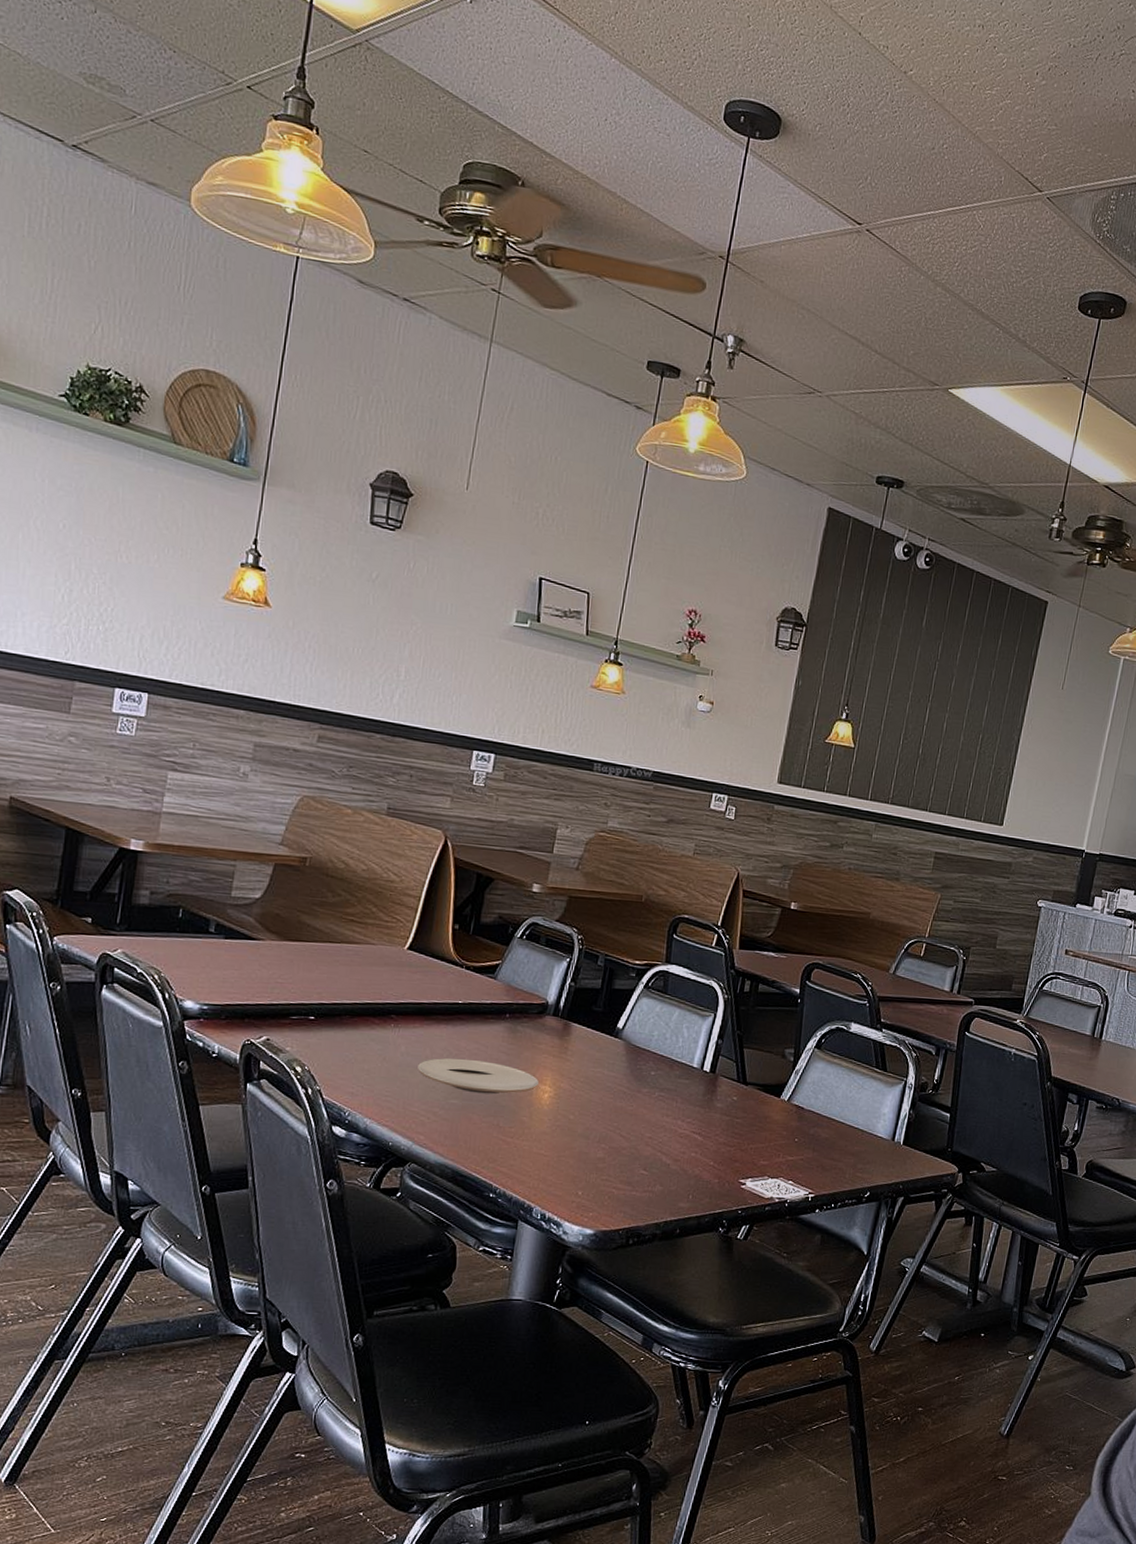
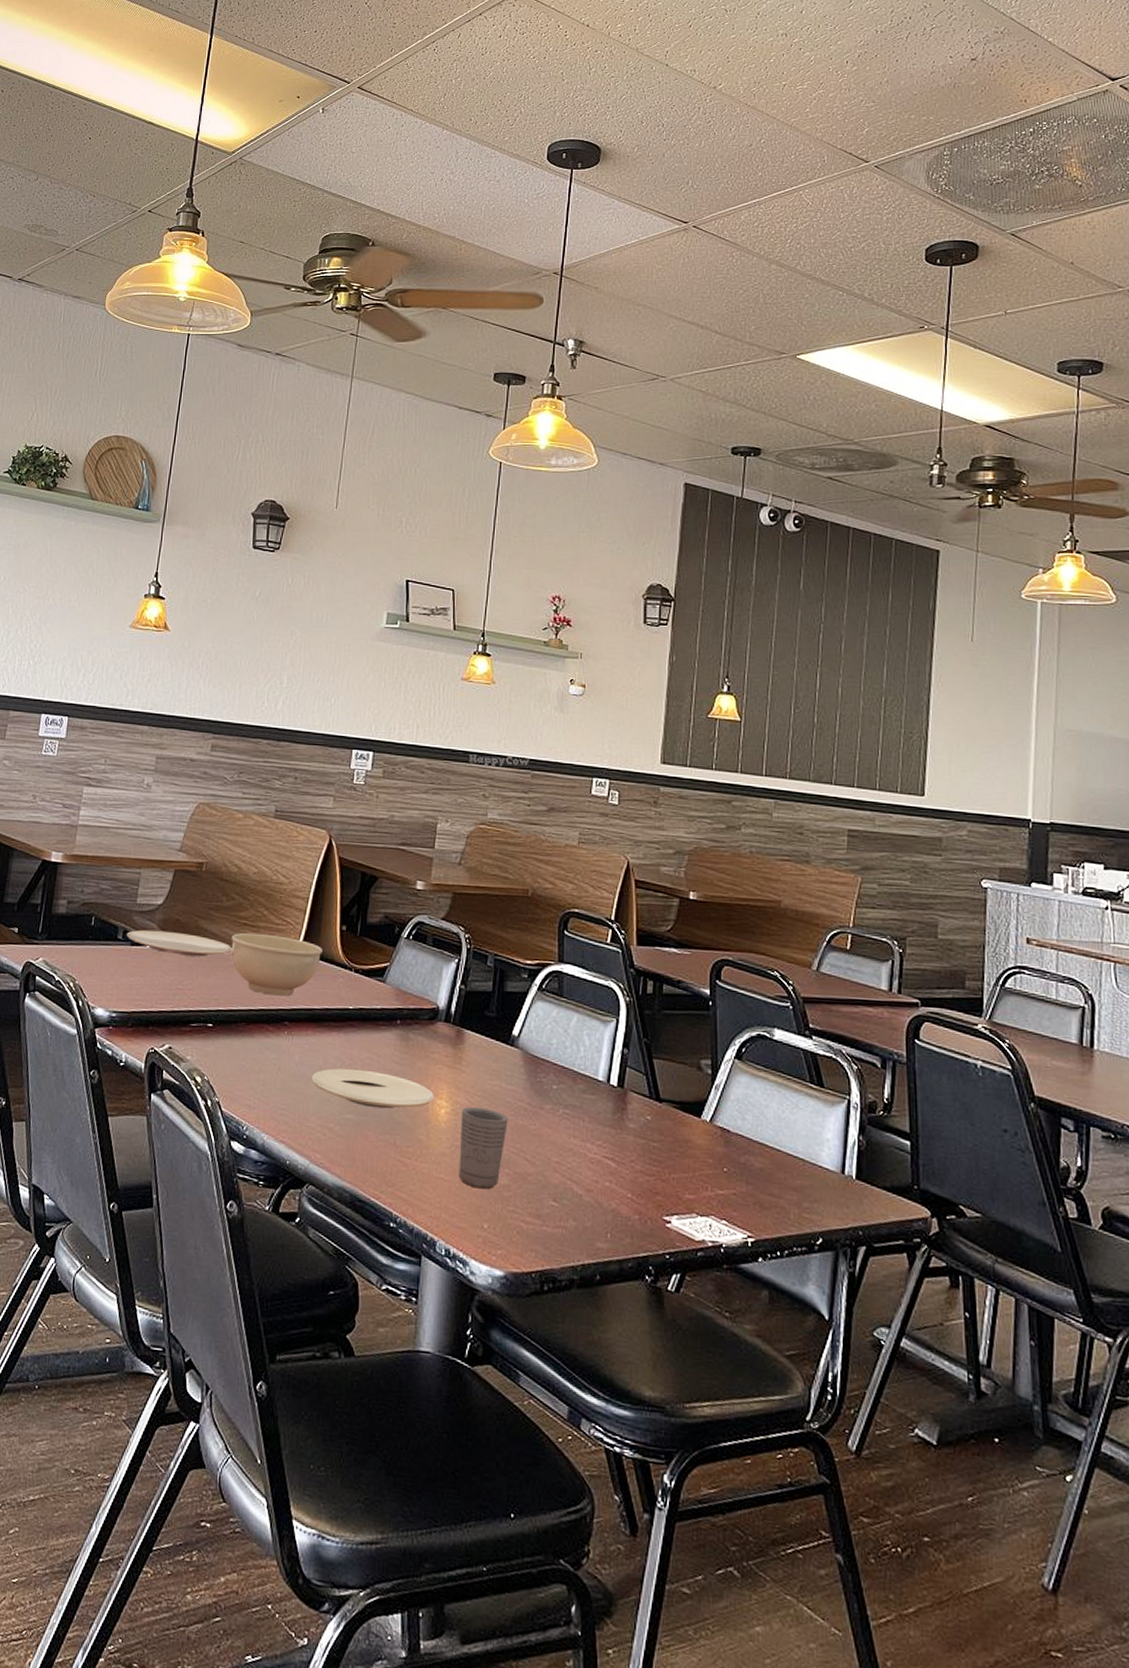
plate: none [219,923,338,952] -> present [126,929,232,957]
soup bowl: none [336,928,435,991] -> present [231,932,324,996]
cup: none [557,1091,608,1162] -> present [459,1106,508,1190]

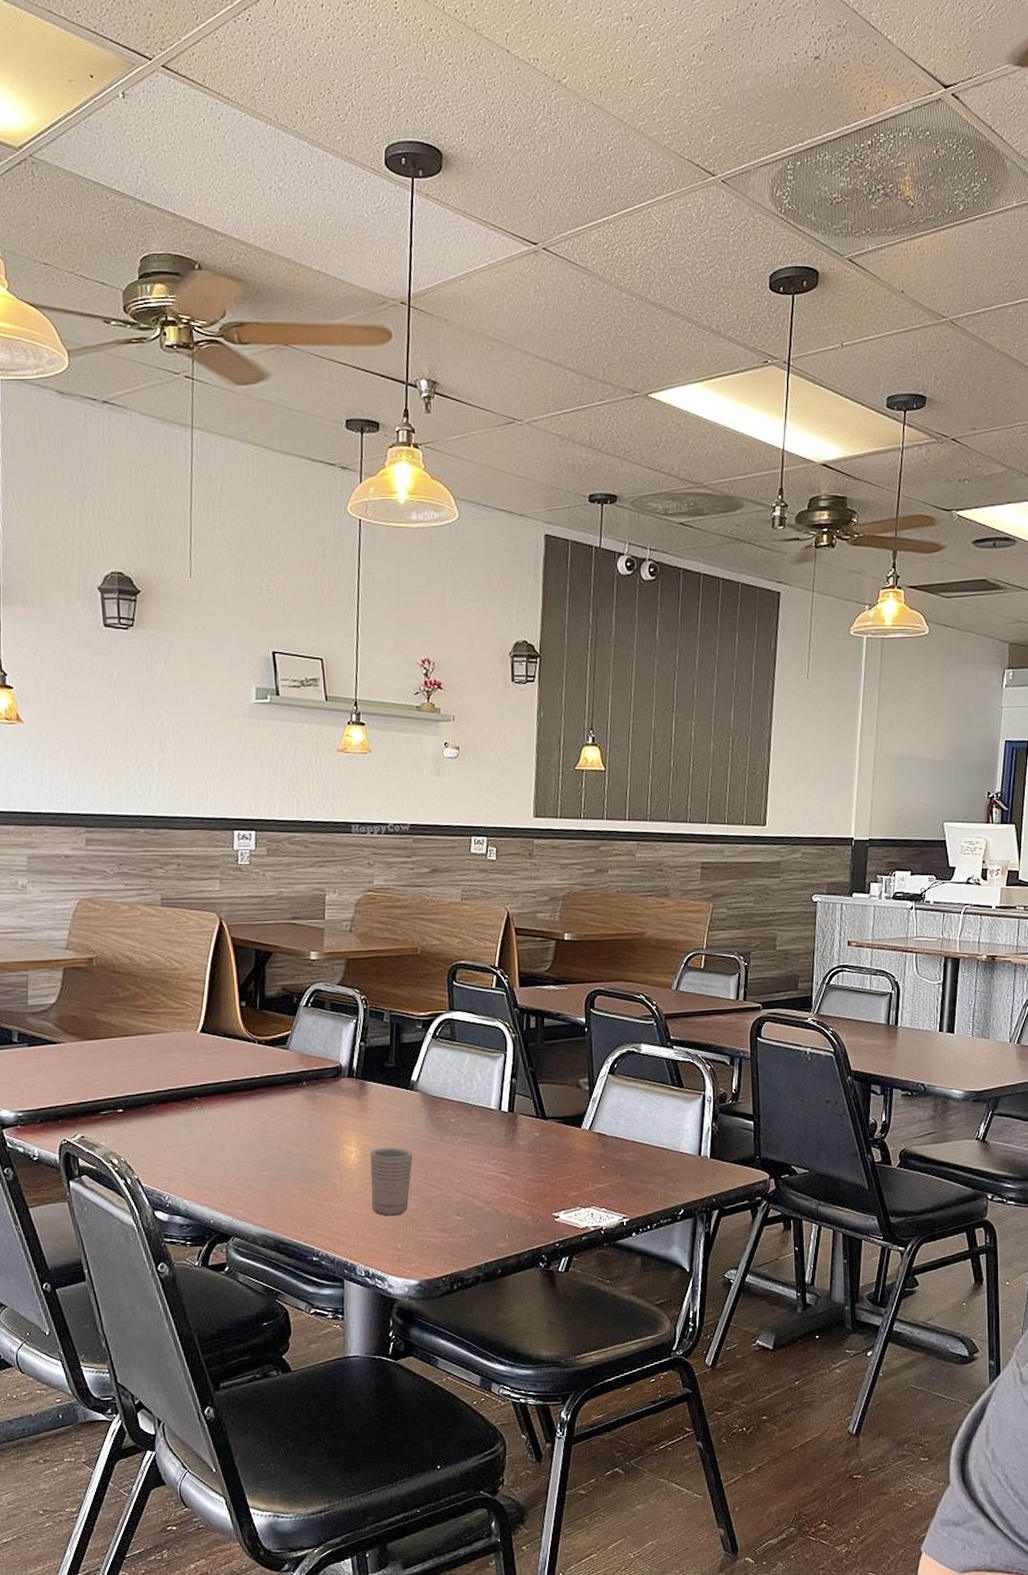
plate: present [126,929,232,957] -> none [21,1028,134,1050]
soup bowl: present [231,932,324,996] -> none [131,1019,226,1076]
plate: present [312,1068,434,1109] -> none [226,1130,344,1163]

